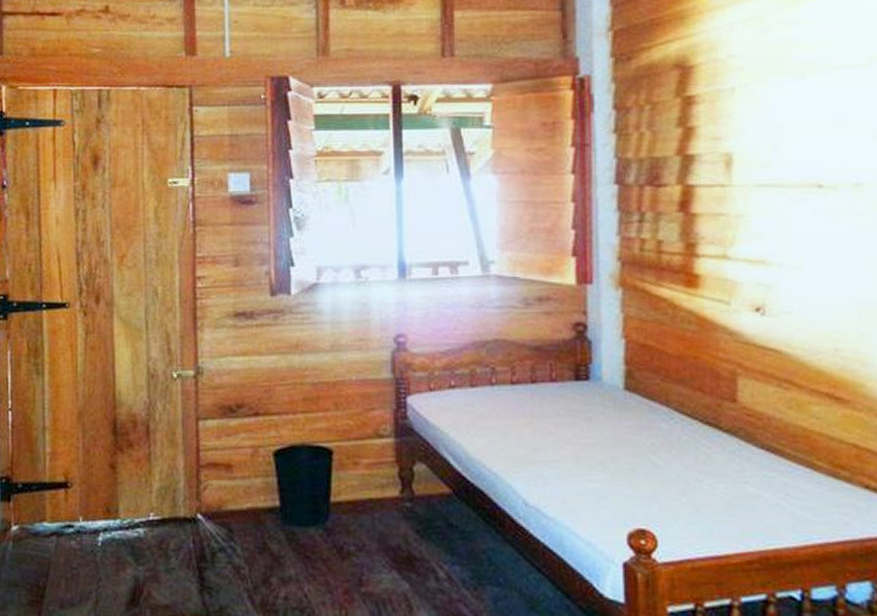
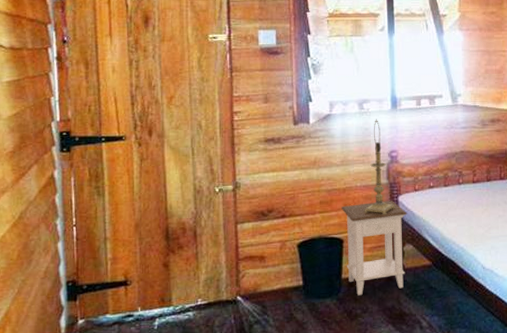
nightstand: none [329,402,420,528] -> present [340,201,408,296]
table lamp: none [359,291,404,421] -> present [363,119,396,215]

